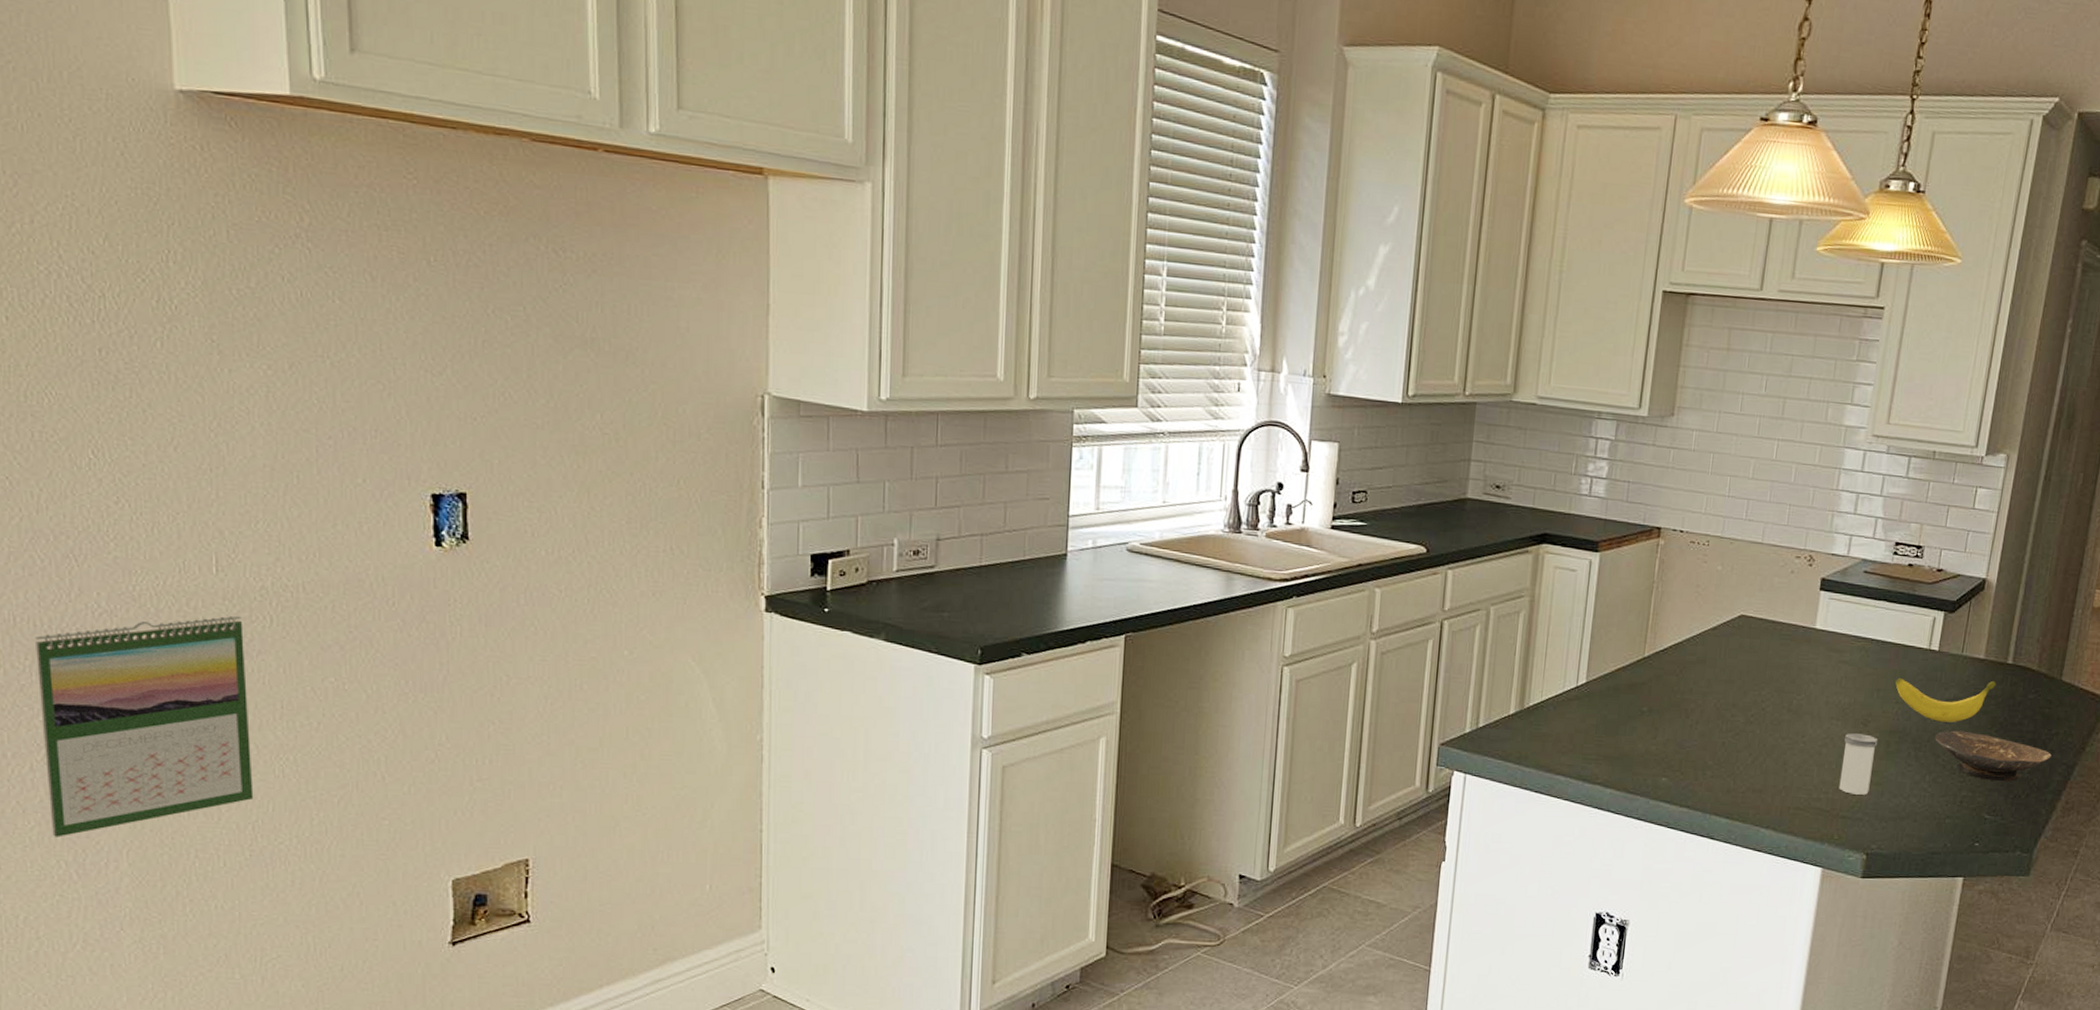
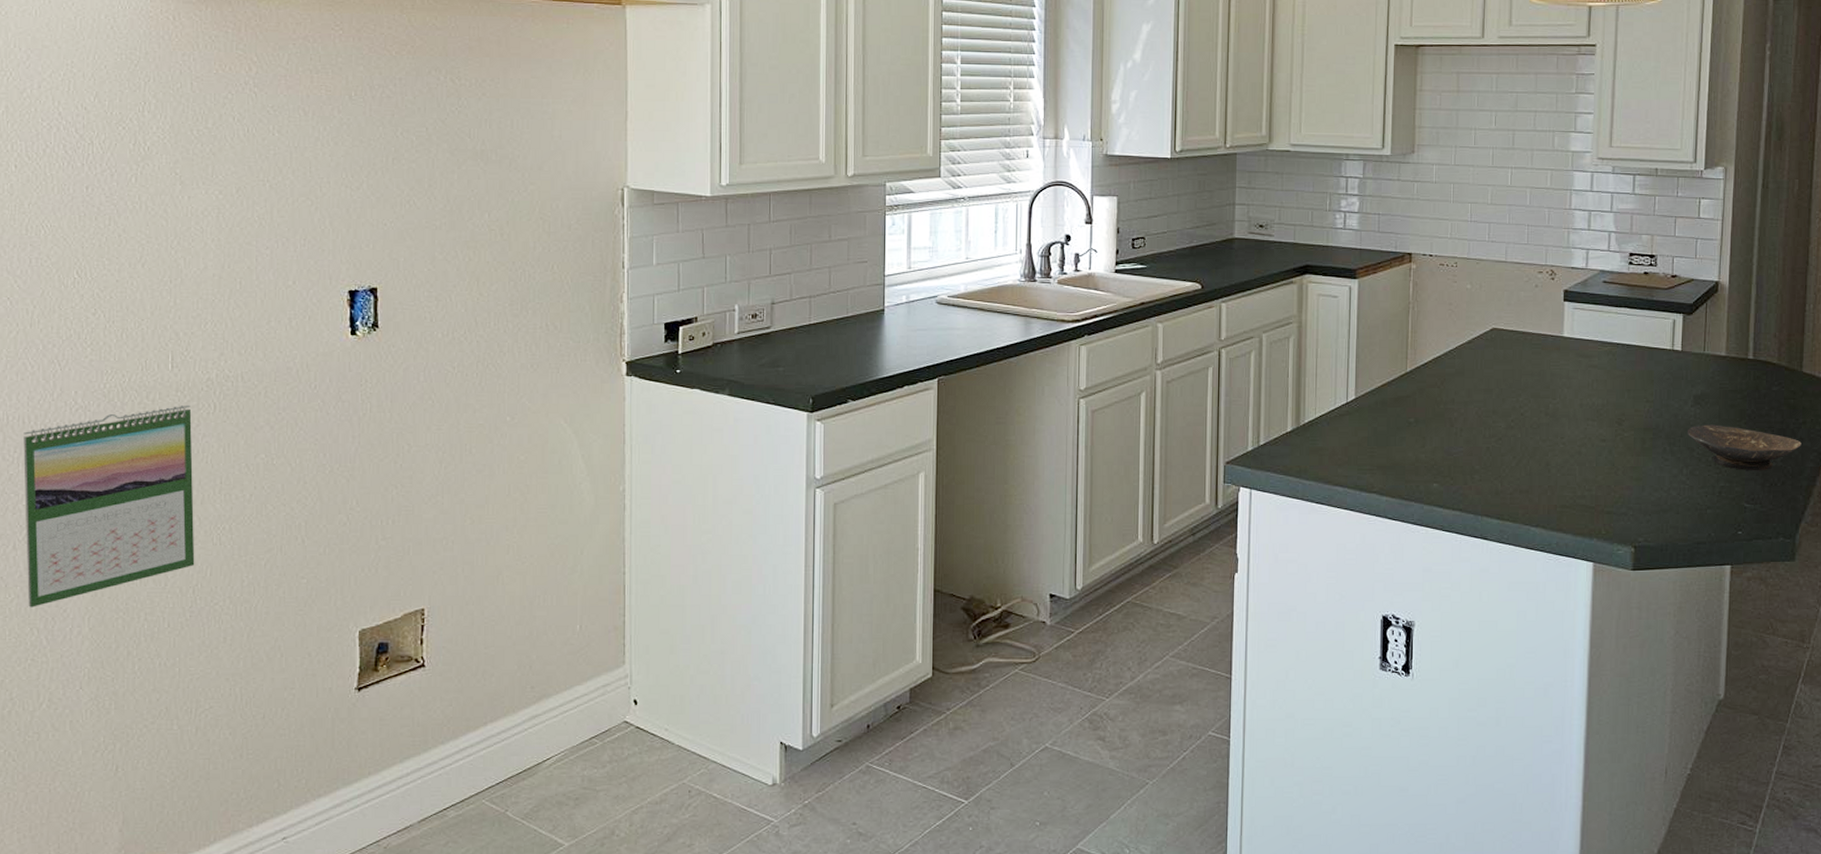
salt shaker: present [1838,733,1878,795] -> none [1601,433,1634,490]
banana: present [1895,677,1997,723] -> none [1643,375,1740,417]

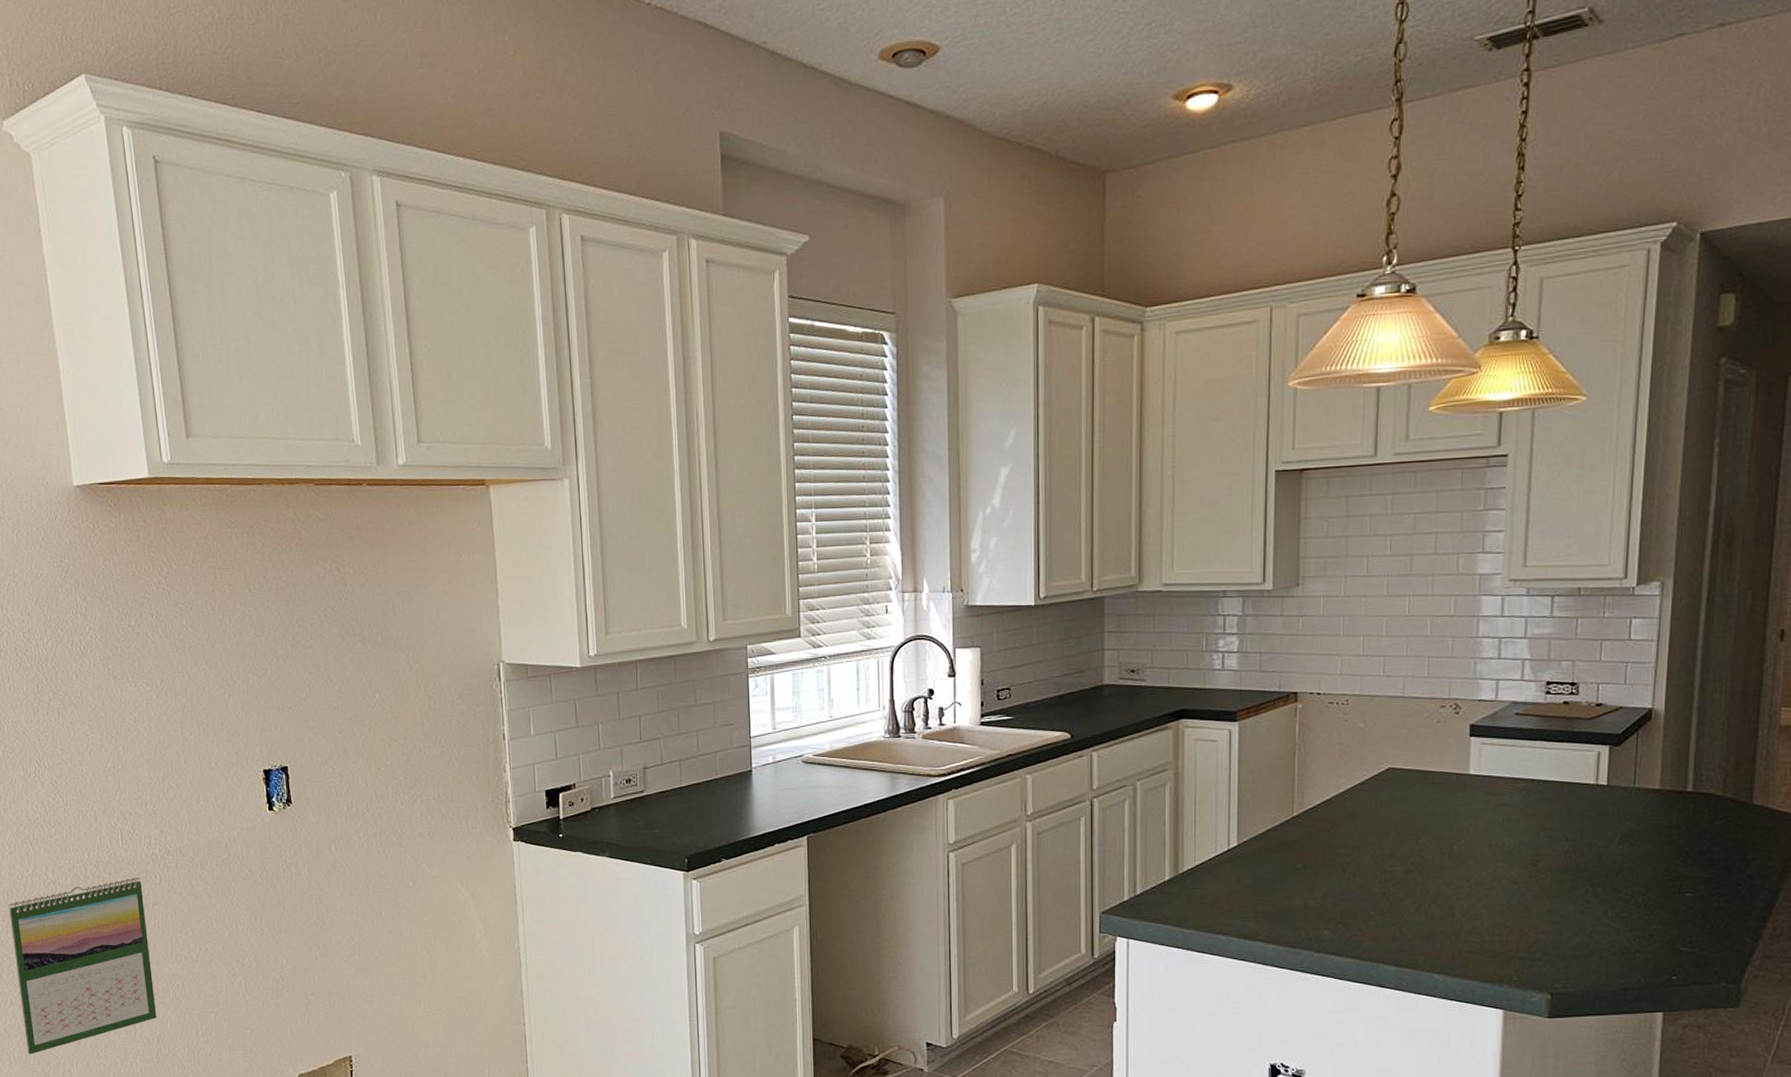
bowl: present [1688,424,1801,471] -> none [1614,863,1750,912]

